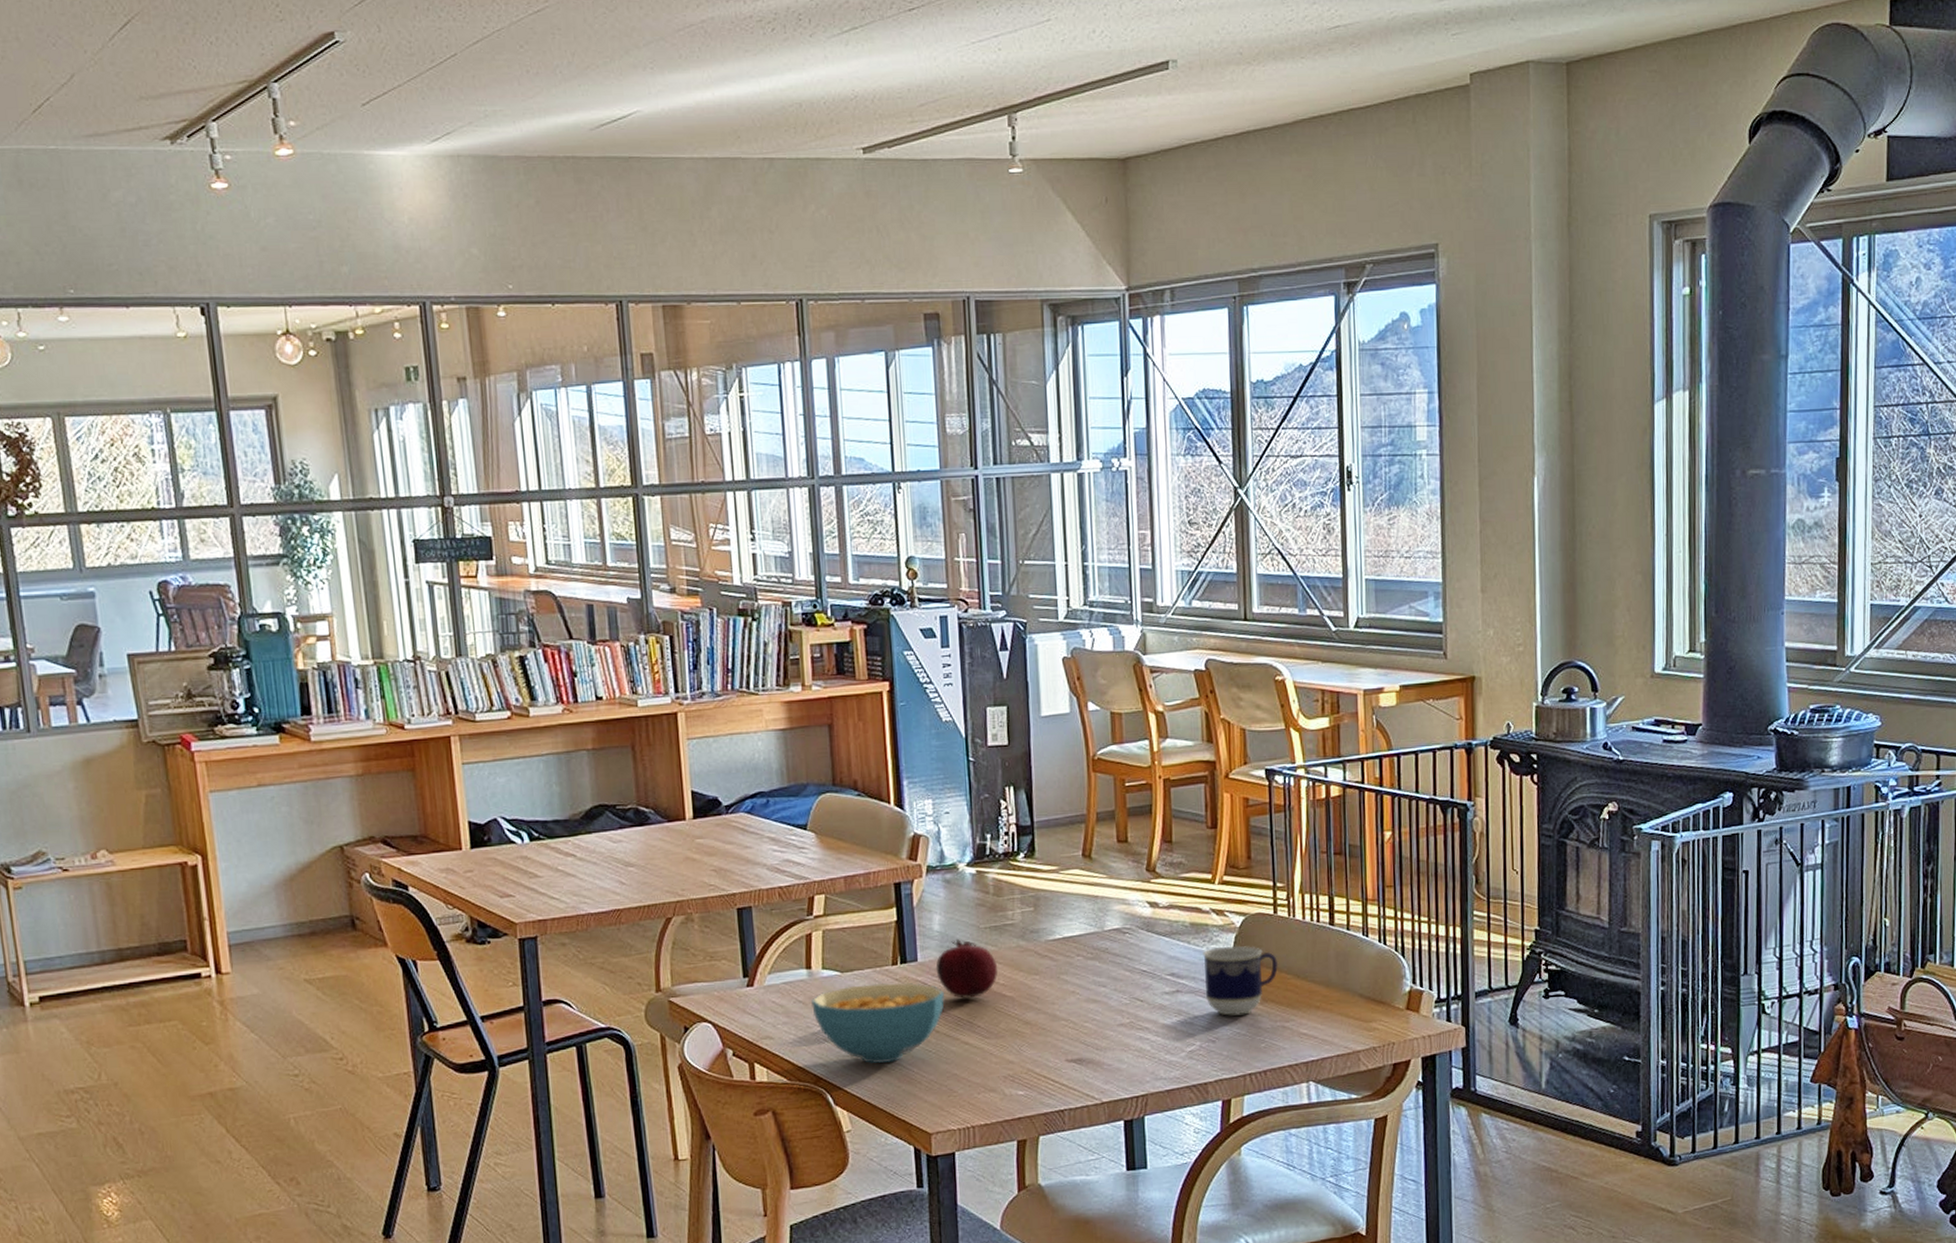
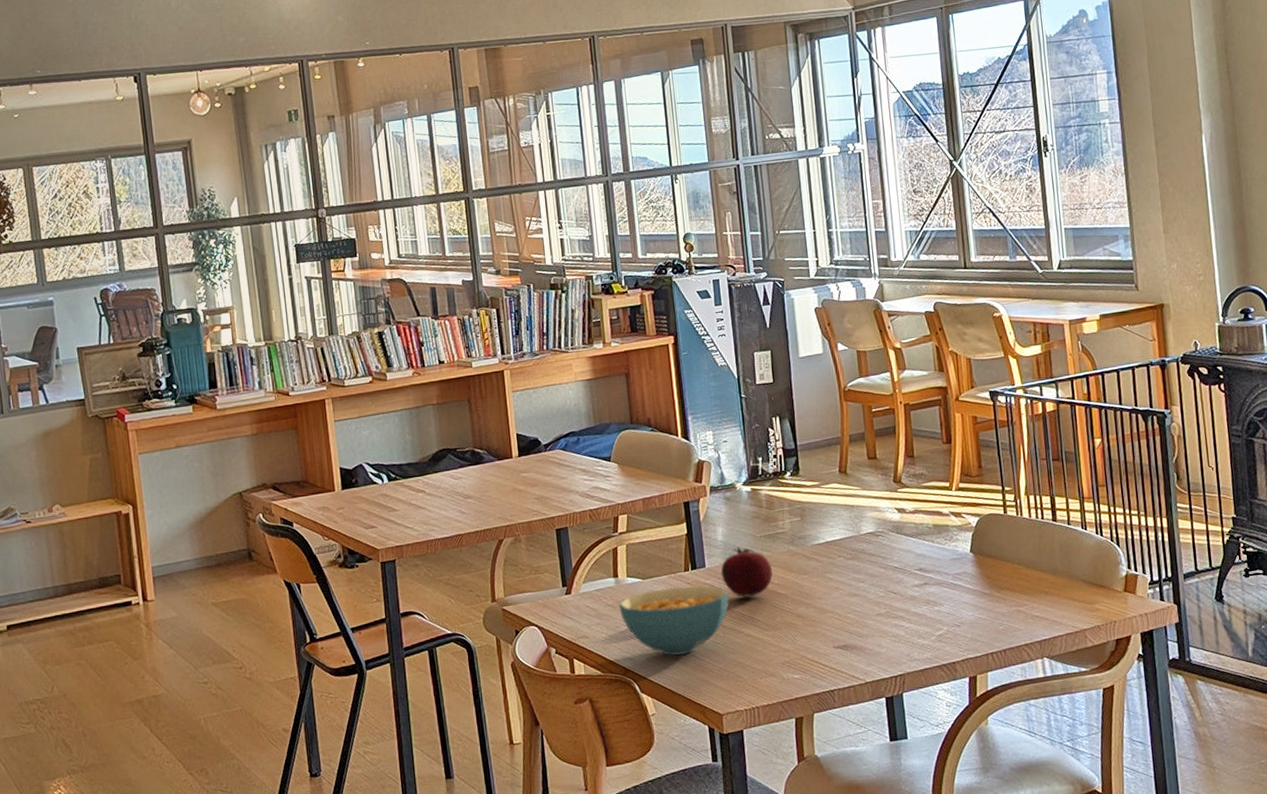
cup: present [1203,945,1279,1016] -> none [945,542,1011,603]

